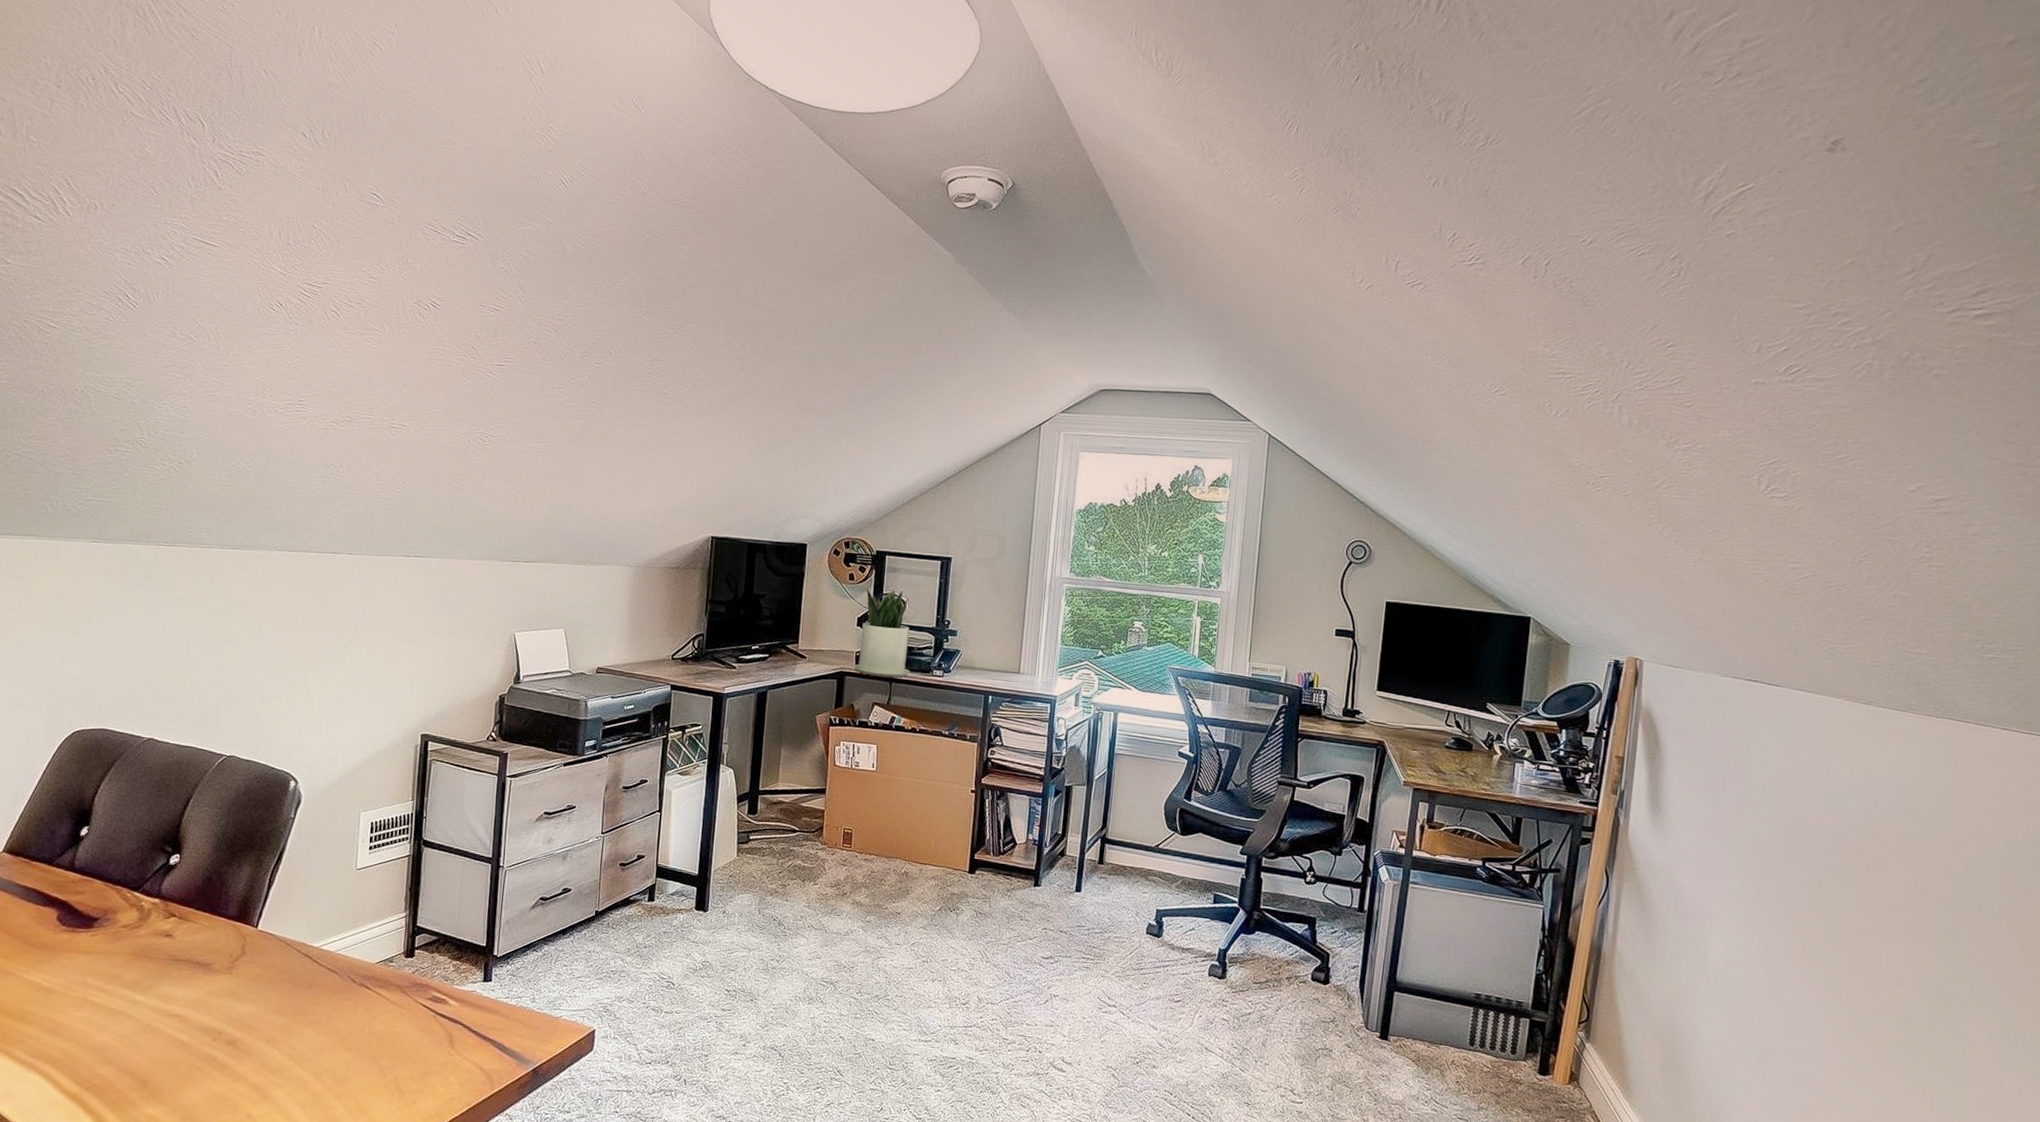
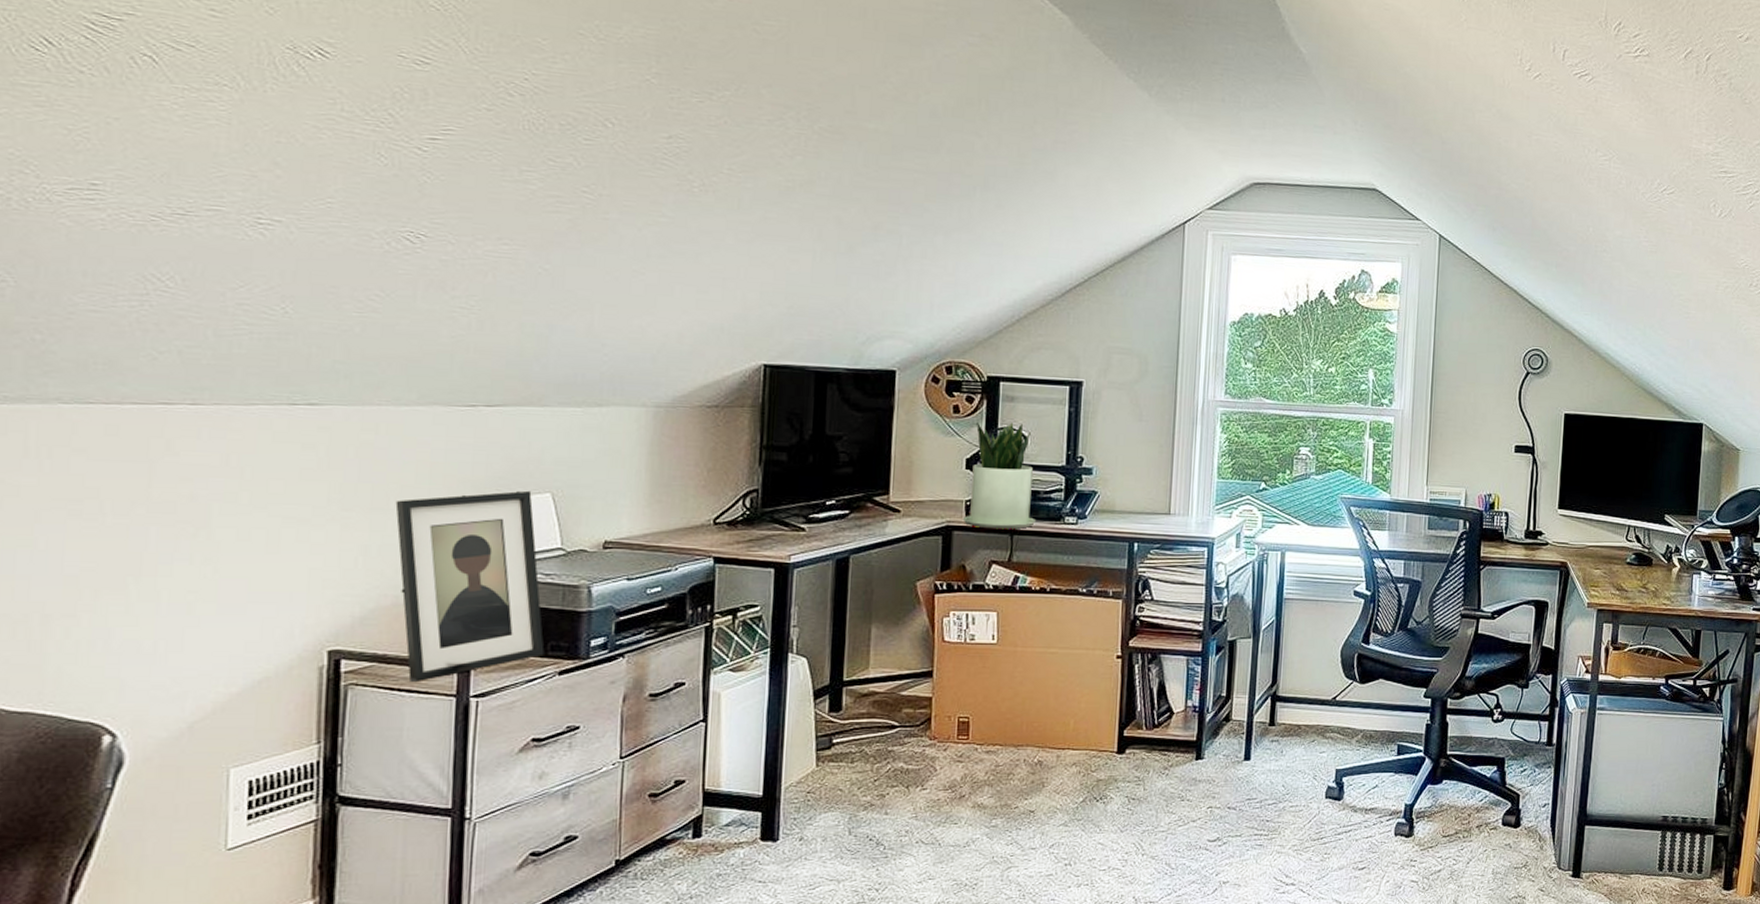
picture frame: none [465,626,555,763] -> present [395,490,545,683]

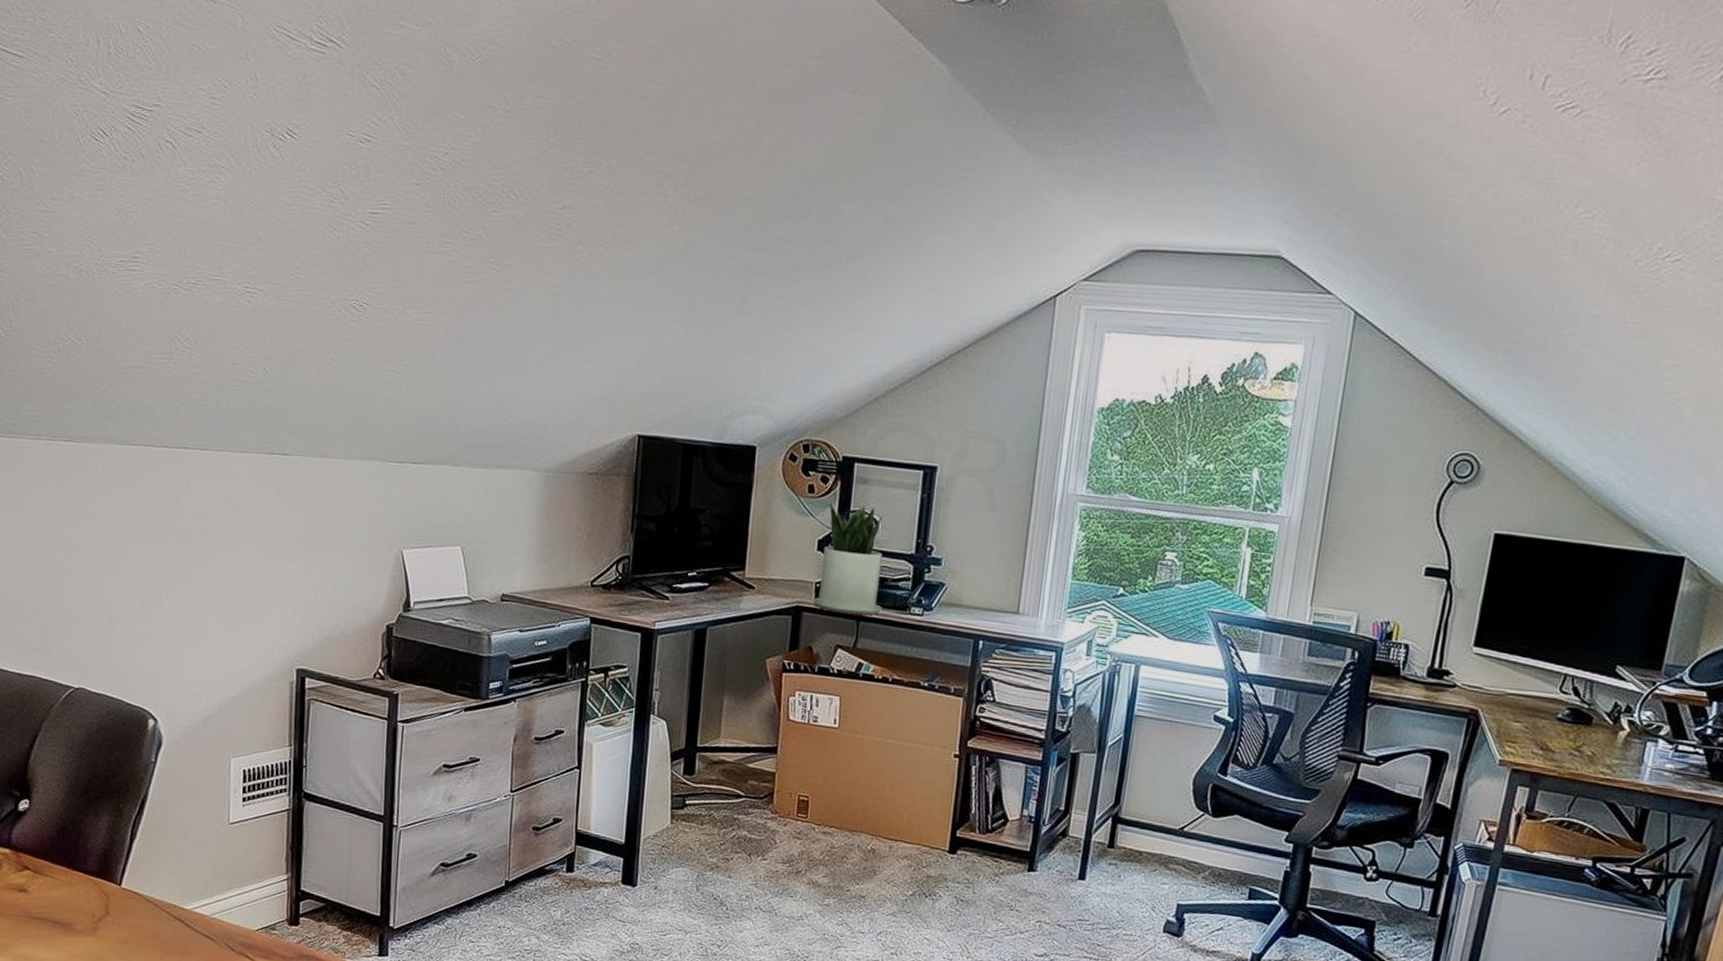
picture frame: present [395,490,545,683] -> none [344,542,454,704]

